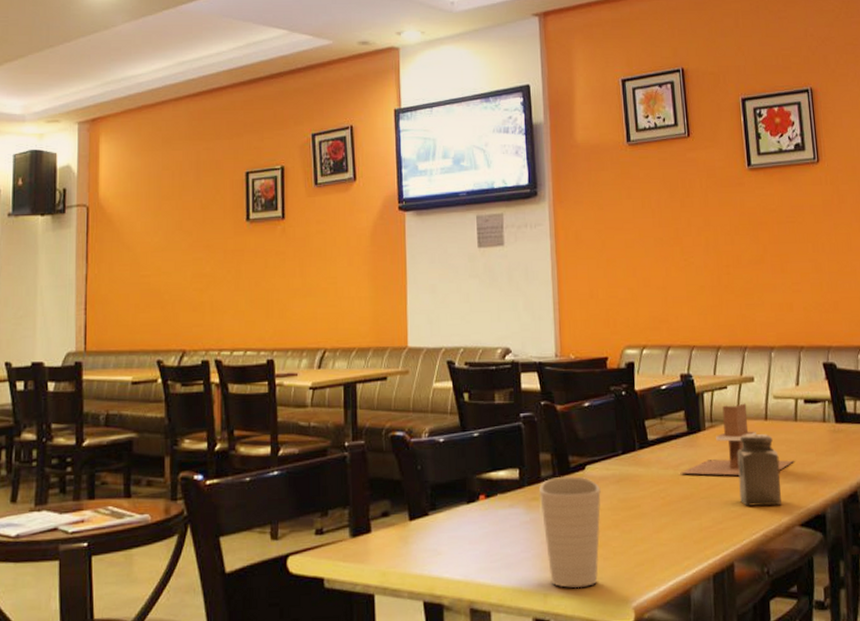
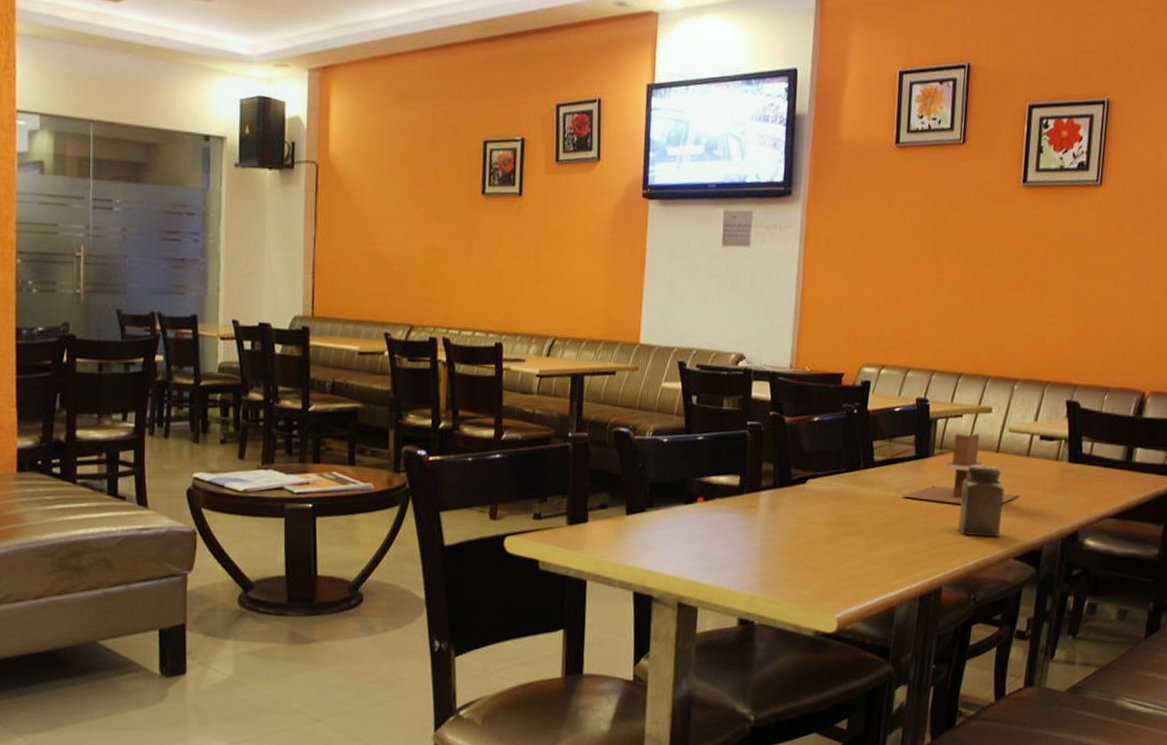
cup: present [539,476,601,589] -> none [758,487,820,595]

